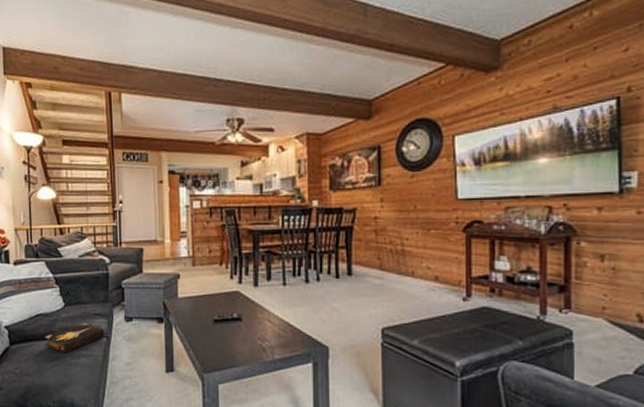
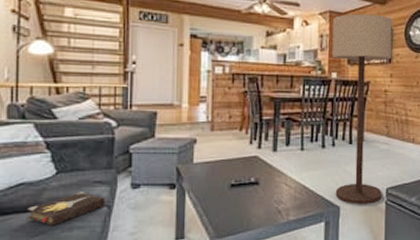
floor lamp: none [311,132,380,345] -> present [332,14,392,204]

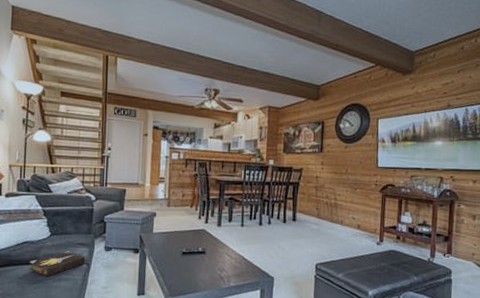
floor lamp: present [332,14,392,204] -> none [270,108,324,277]

